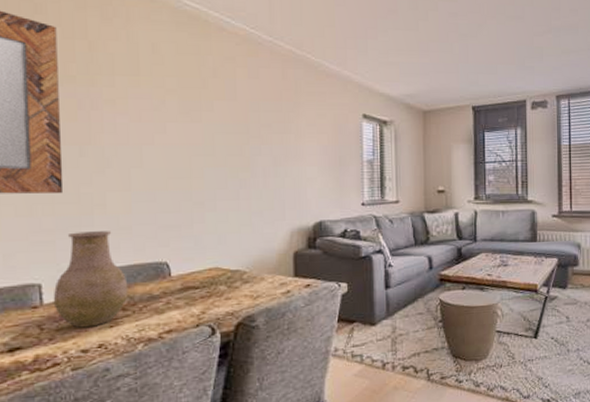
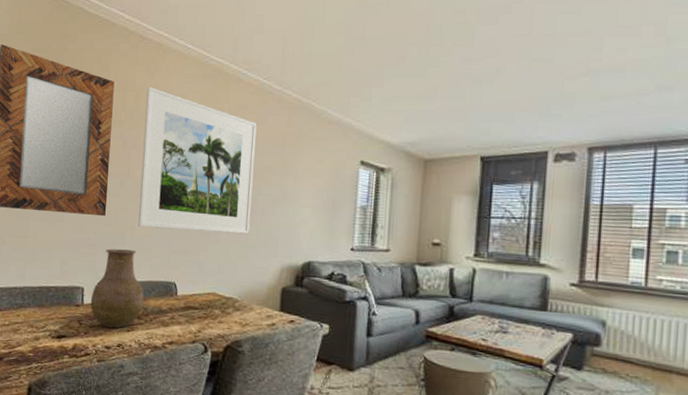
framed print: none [104,34,251,202] -> present [138,86,257,234]

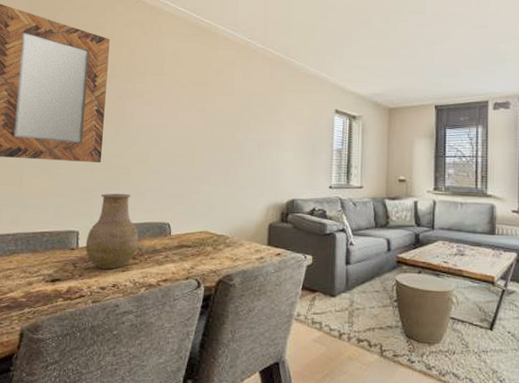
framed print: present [138,86,257,234] -> none [132,44,243,176]

